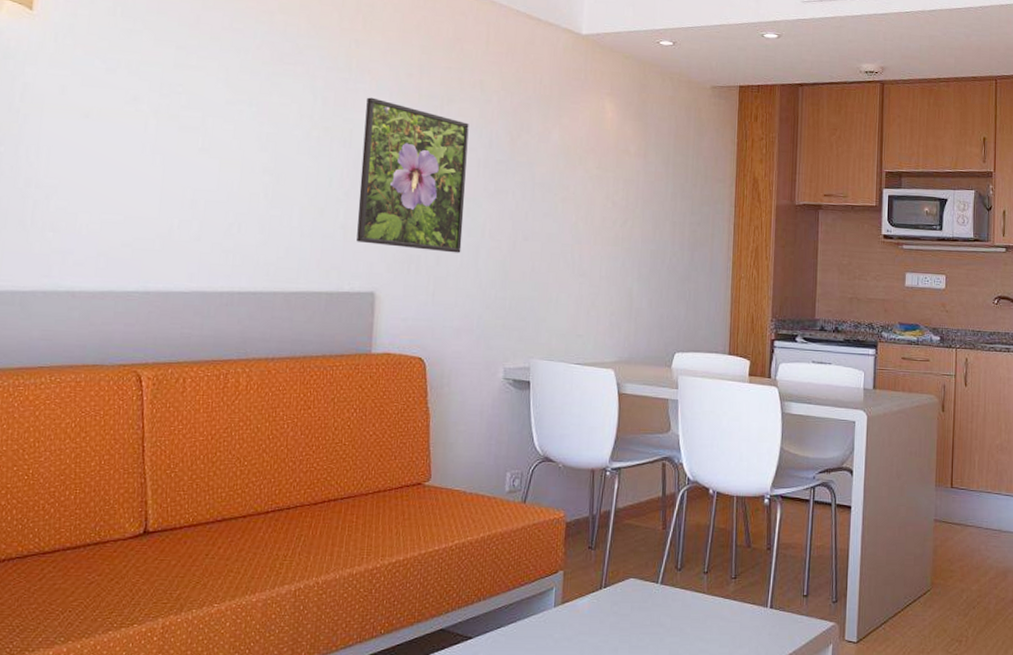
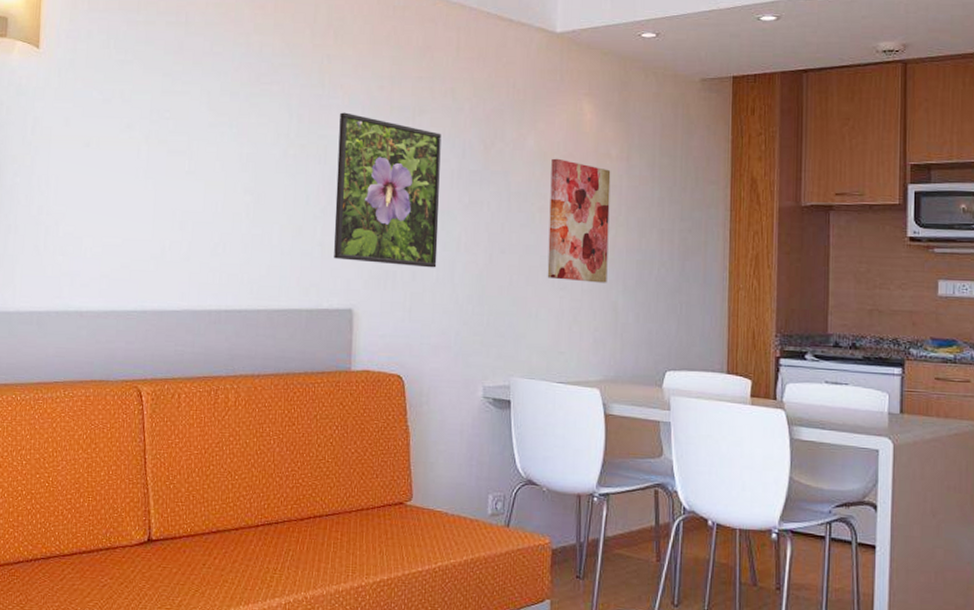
wall art: none [568,152,629,271] -> present [547,158,611,283]

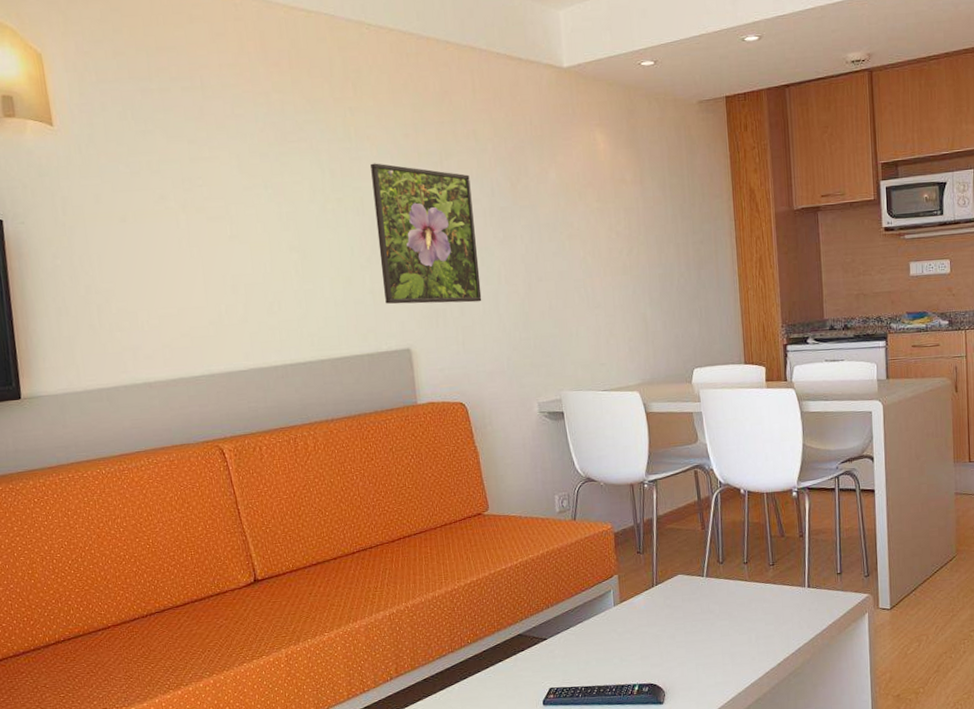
wall art: present [547,158,611,283] -> none [573,188,635,300]

